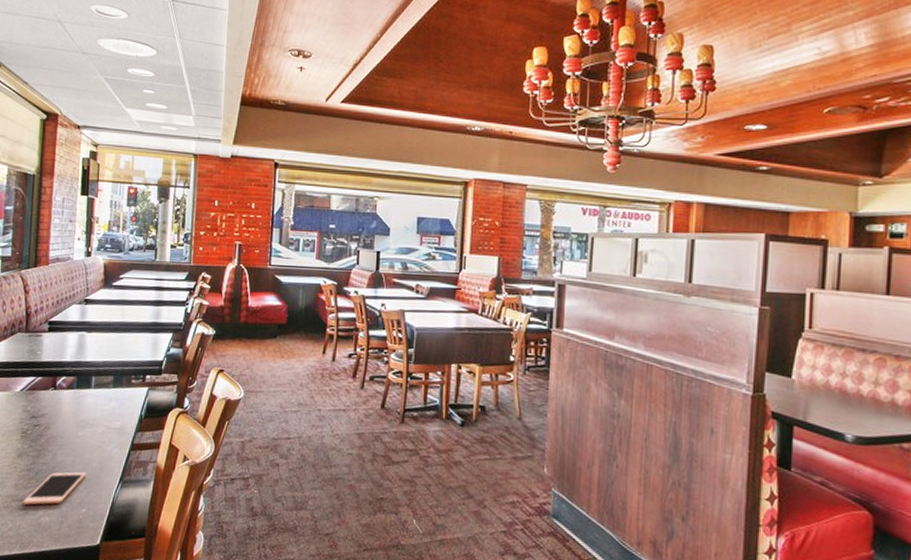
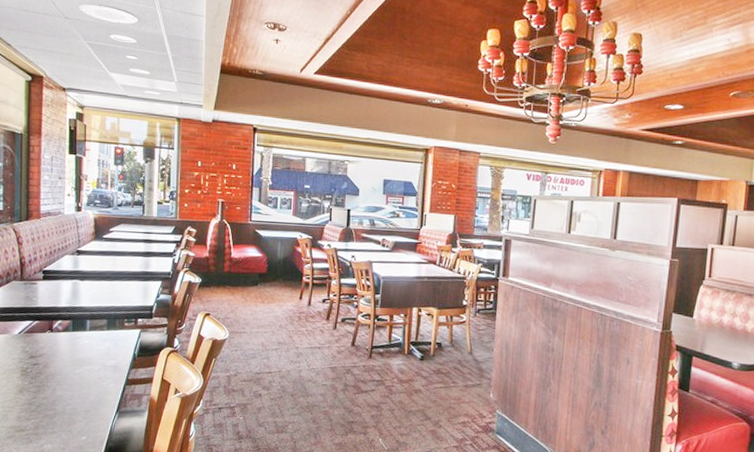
cell phone: present [22,471,86,505] -> none [25,404,85,435]

